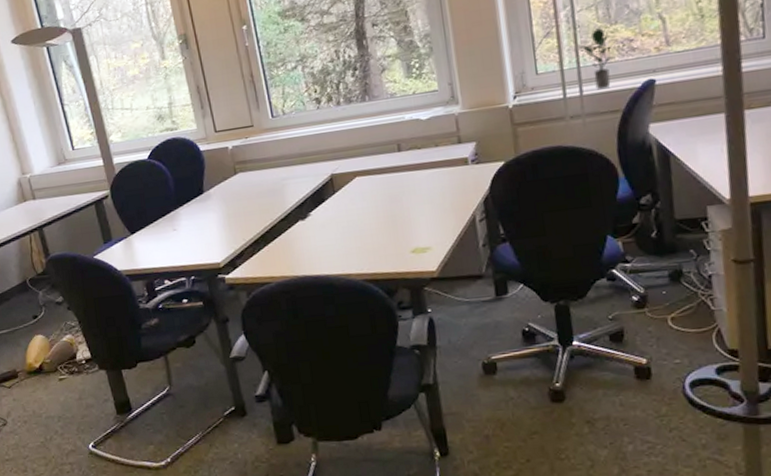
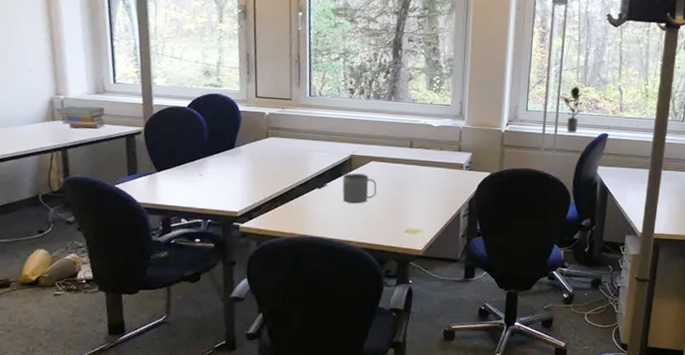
books: none [23,177,73,206] -> present [53,105,105,129]
mug: none [326,193,369,231] -> present [342,173,377,204]

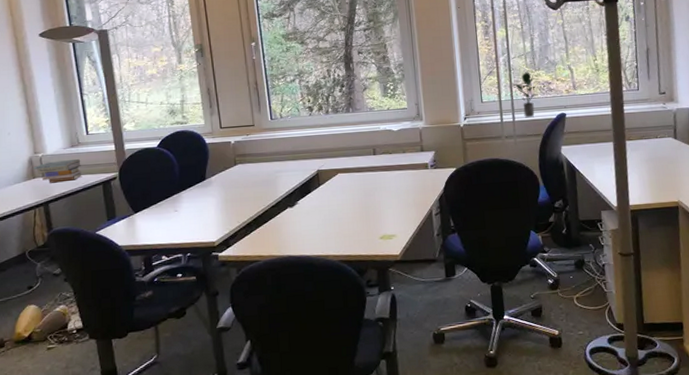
mug: present [342,173,377,204] -> none [312,187,347,218]

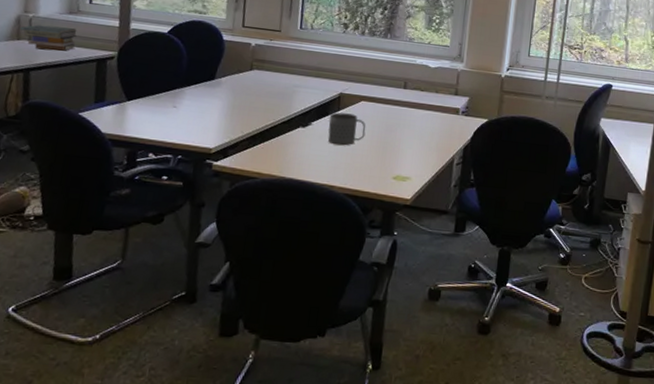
mug: none [312,187,347,218] -> present [327,112,366,146]
potted plant: present [515,72,537,117] -> none [567,34,588,82]

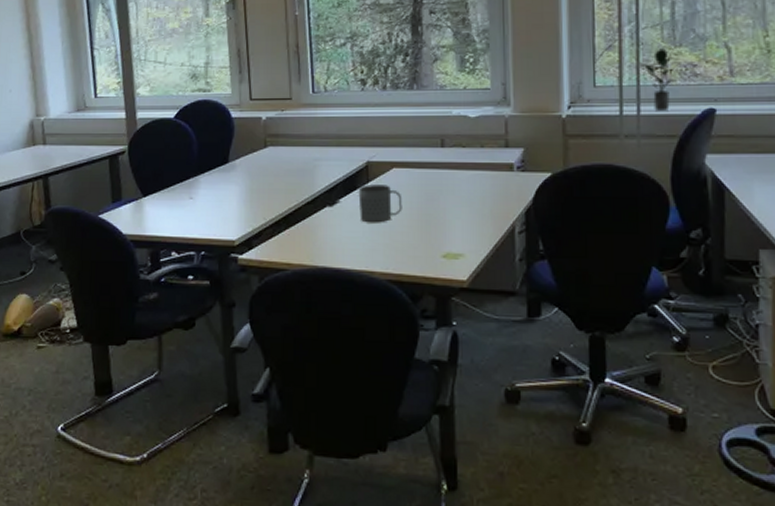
books: present [20,24,77,51] -> none [34,125,87,153]
potted plant: none [567,34,588,82] -> present [644,48,675,111]

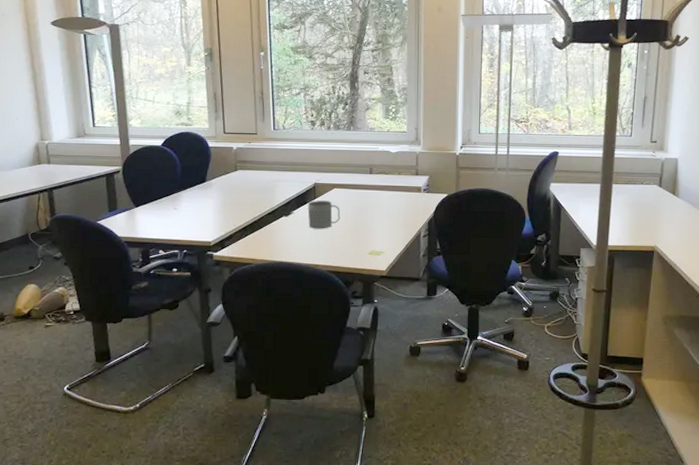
potted plant: present [644,48,675,111] -> none [513,108,533,152]

